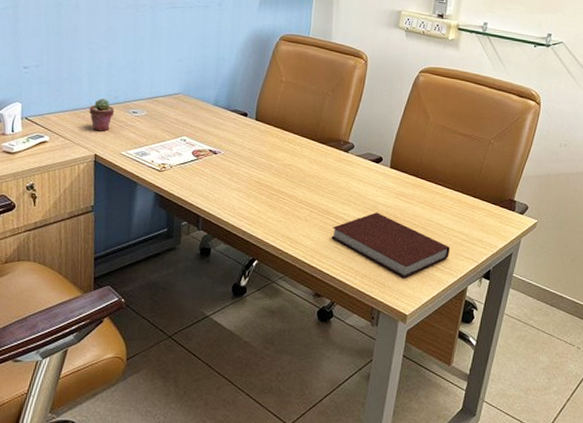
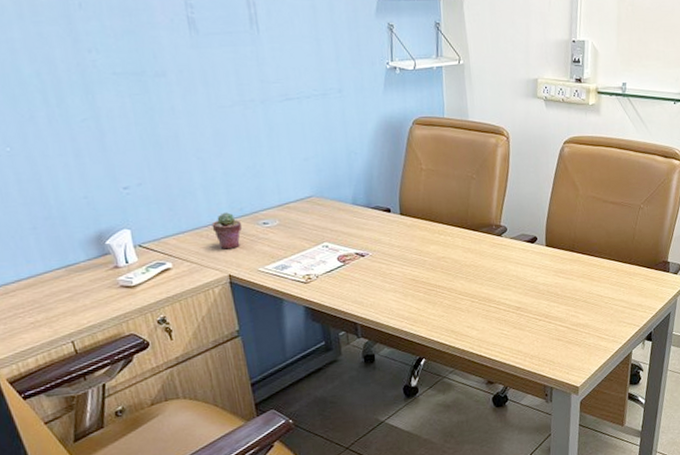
notebook: present [331,212,450,278] -> none [496,293,612,352]

